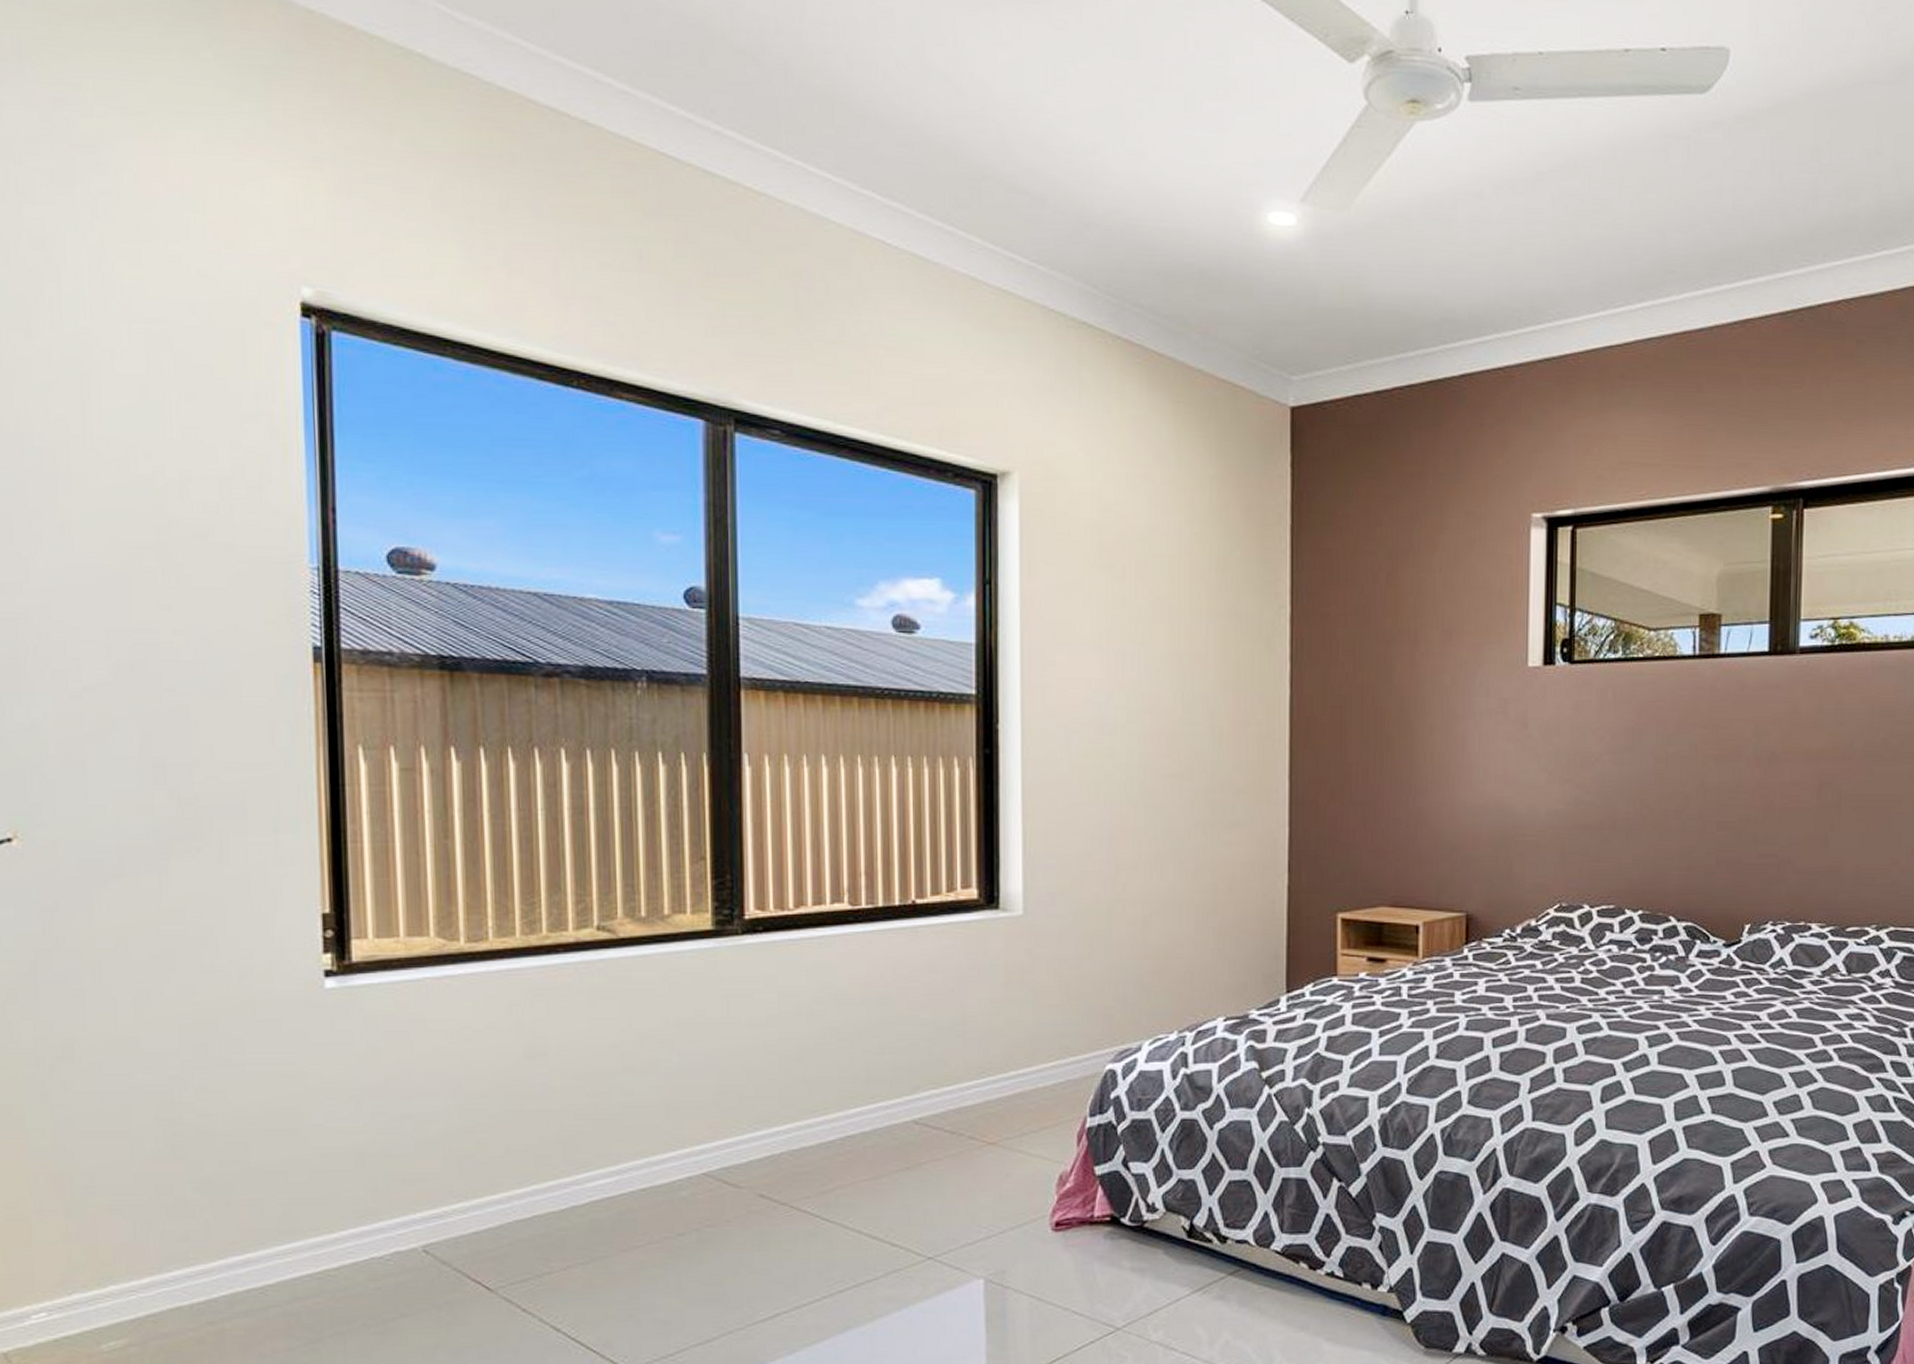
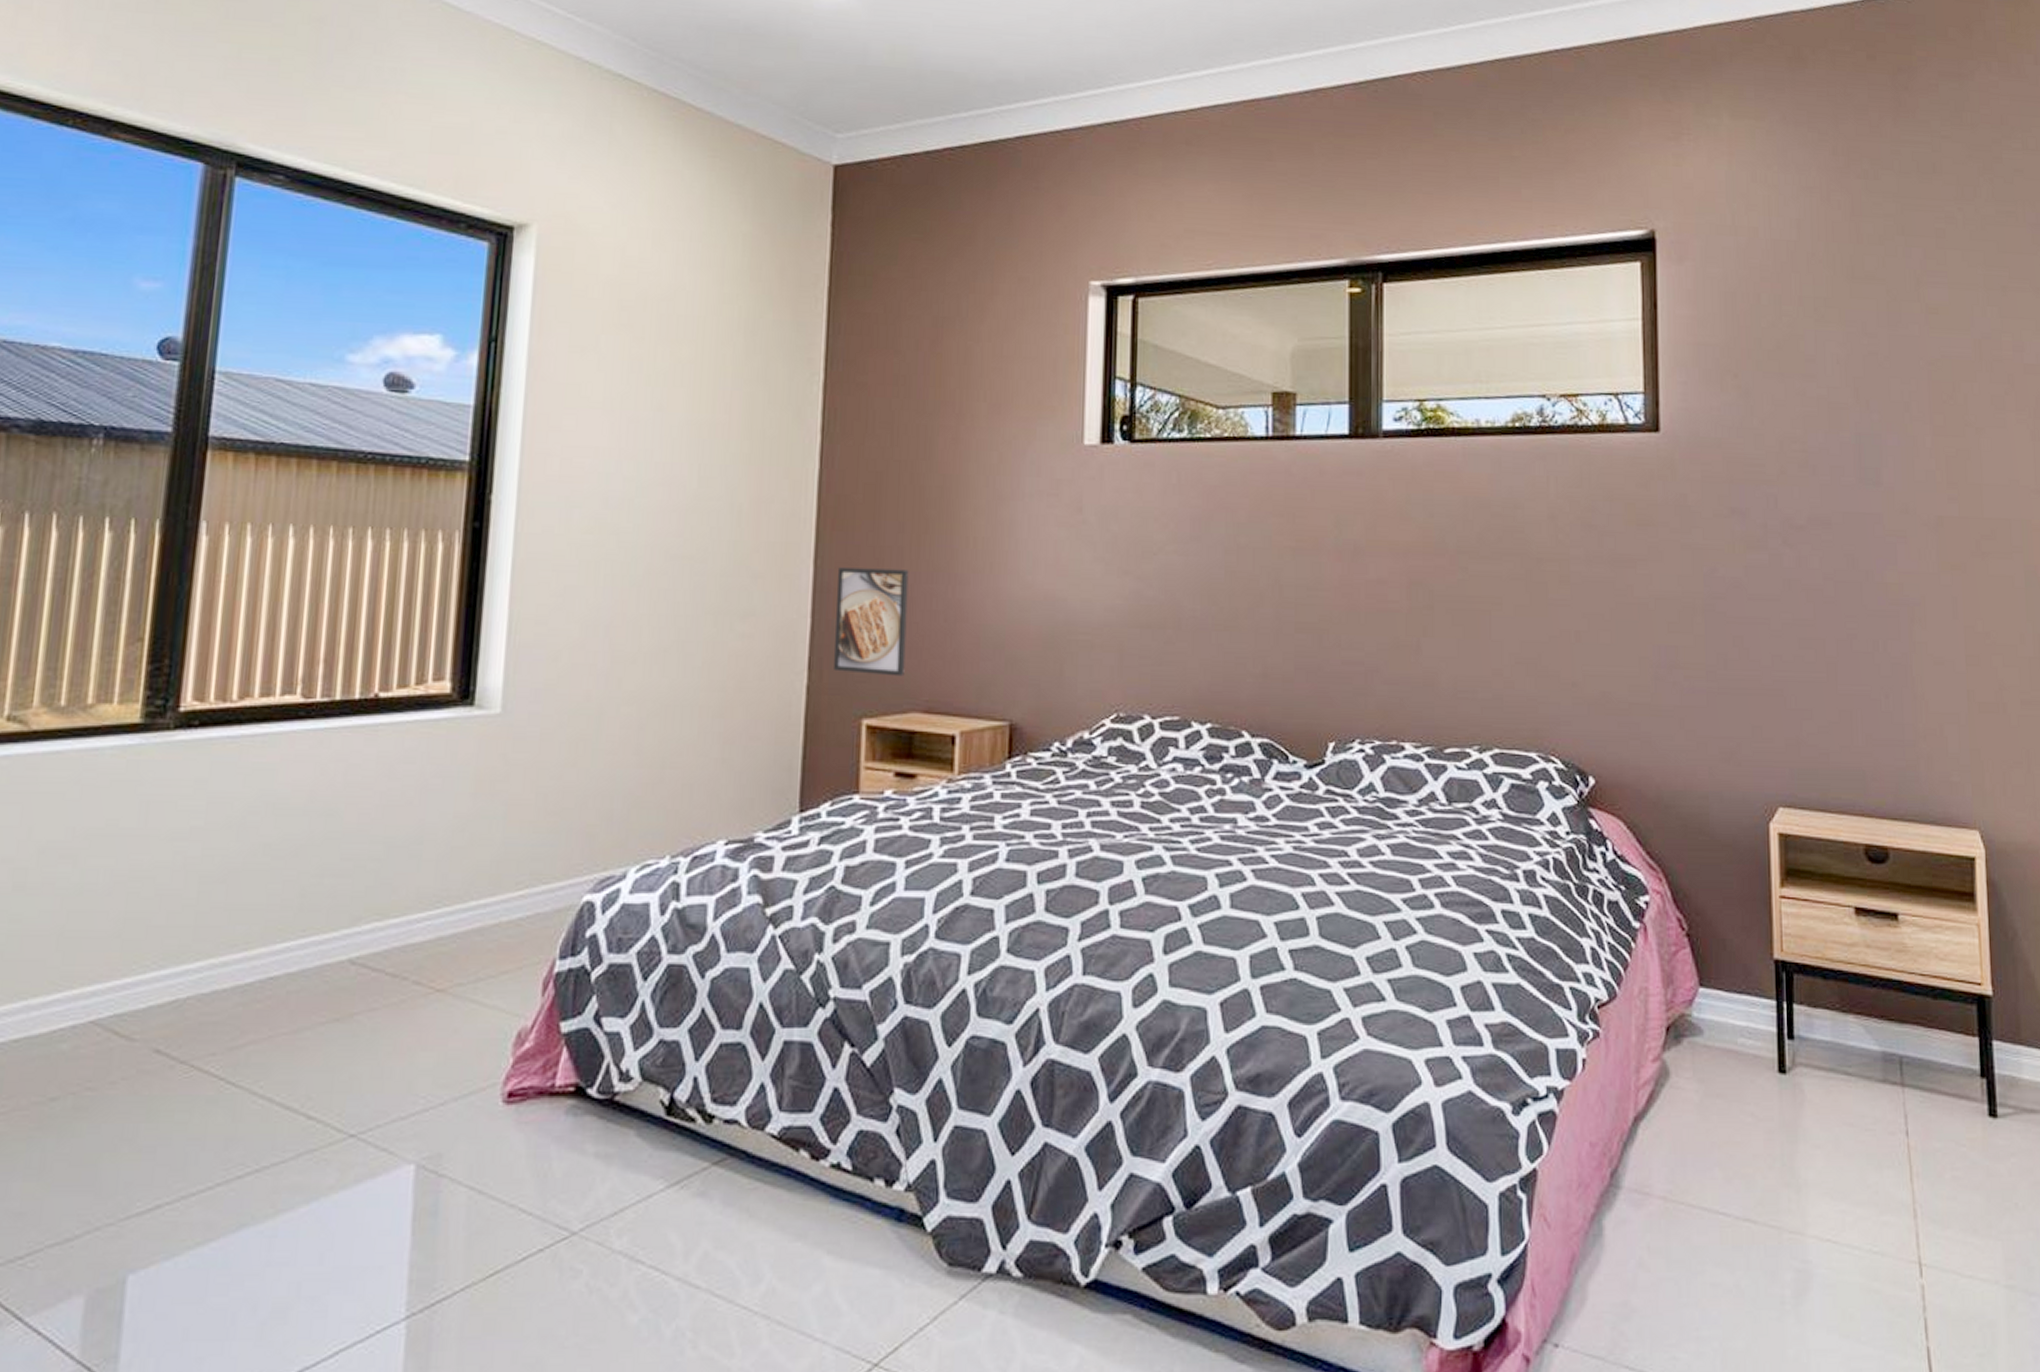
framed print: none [1310,782,1374,876] -> present [834,567,909,677]

